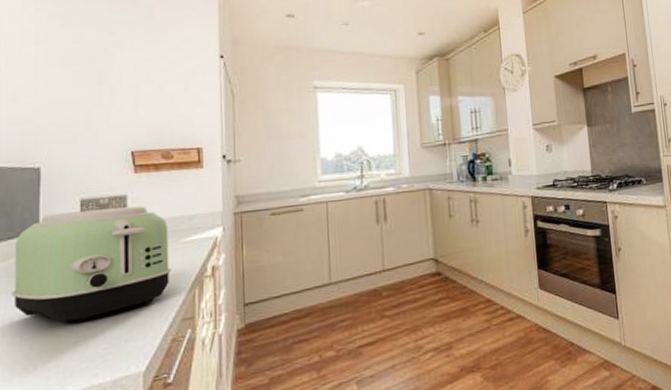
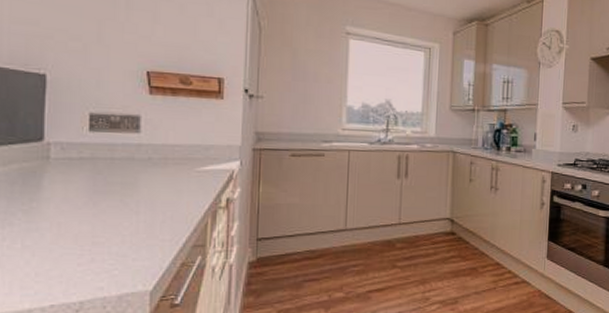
toaster: present [12,206,172,322] -> none [12,124,185,235]

